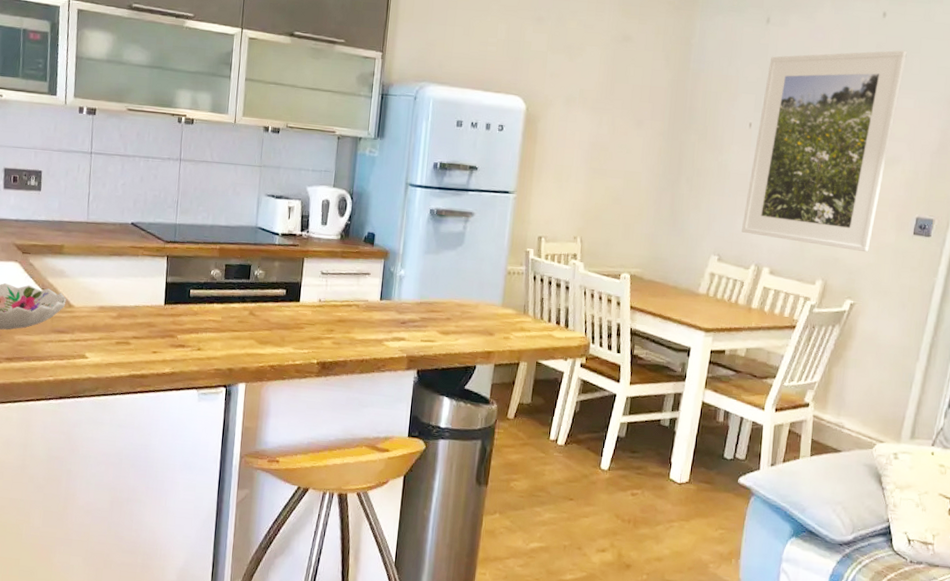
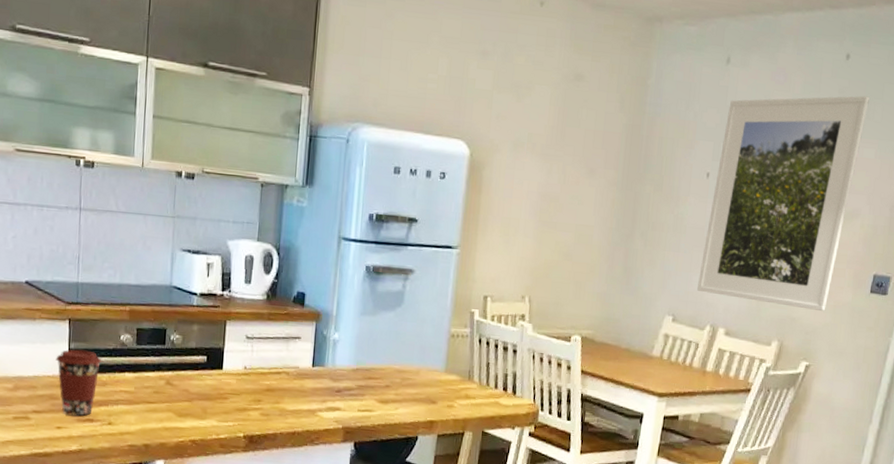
coffee cup: none [154,282,194,343] -> present [55,349,102,417]

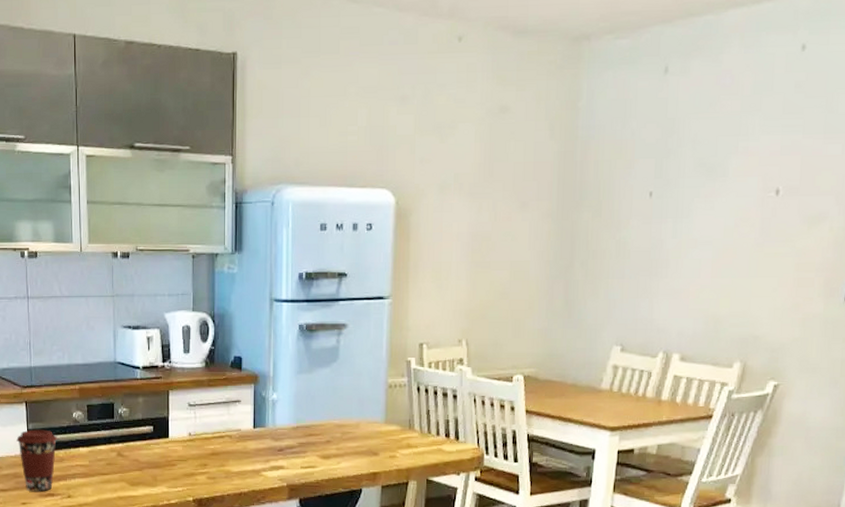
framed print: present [697,95,870,311] -> none [646,87,832,325]

